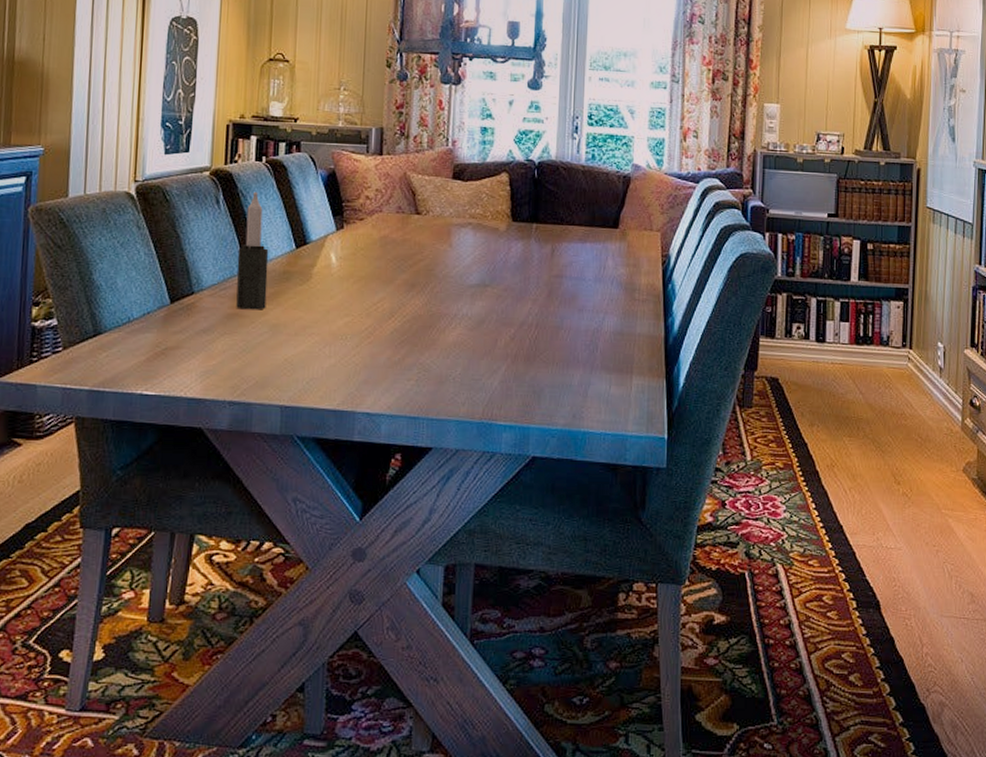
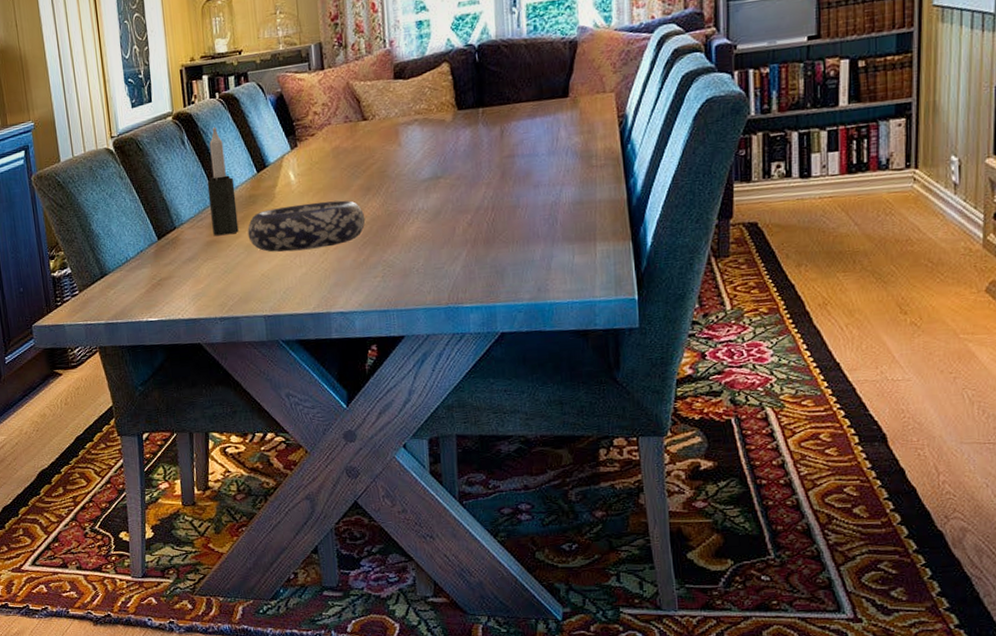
decorative bowl: none [275,289,406,340] -> present [247,200,366,252]

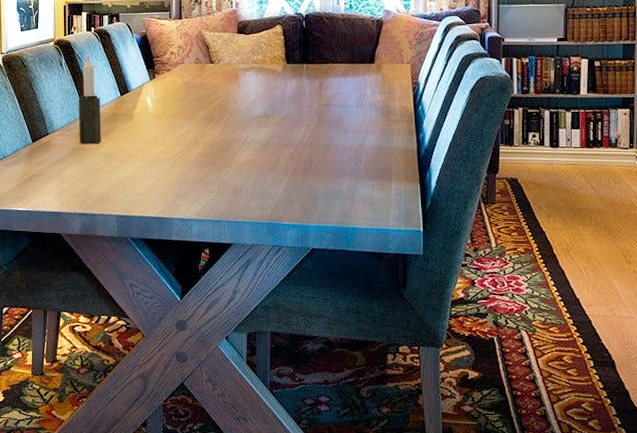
decorative bowl: present [247,200,366,252] -> none [109,125,207,164]

